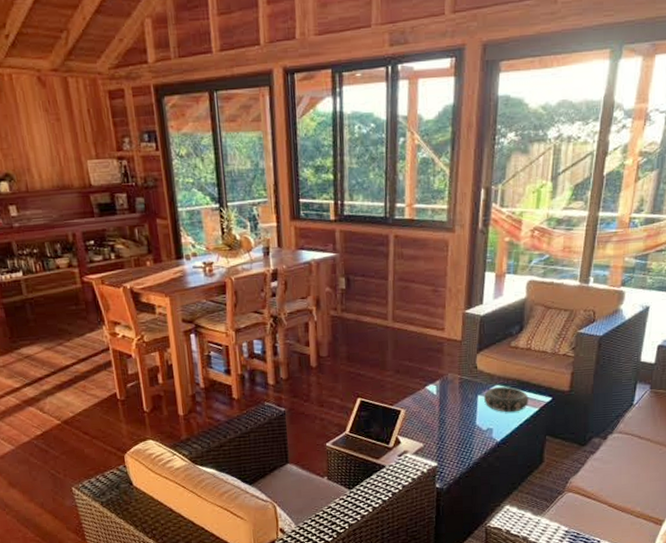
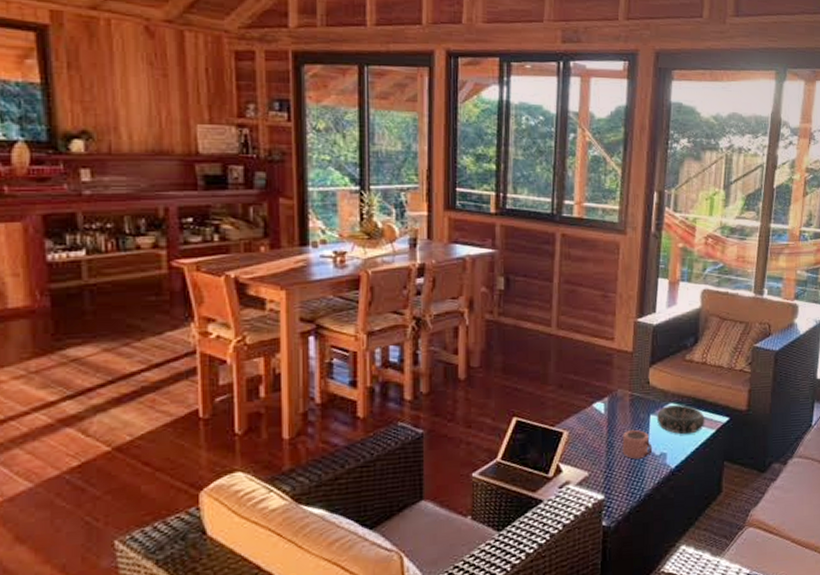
mug: none [452,408,480,434] -> present [622,429,653,460]

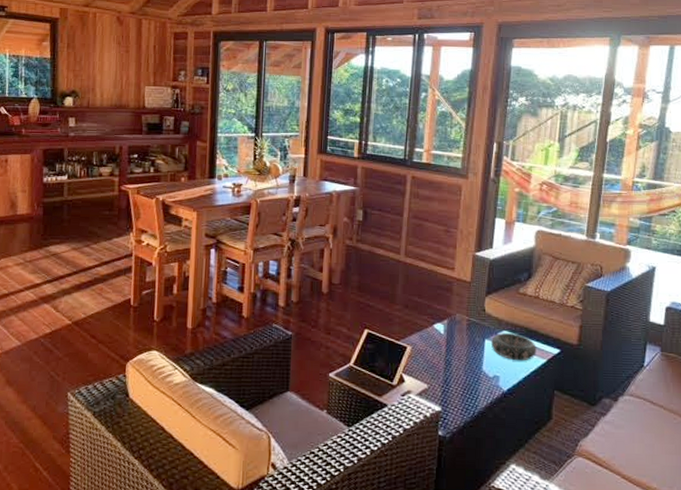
mug: present [622,429,653,460] -> none [459,351,487,379]

